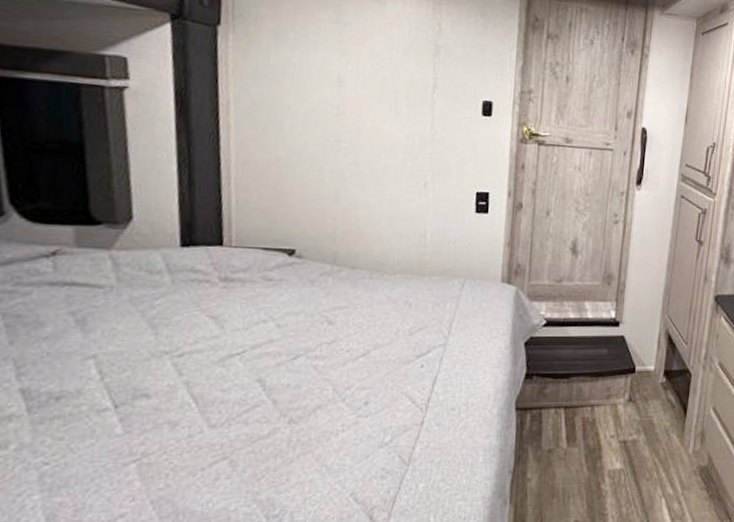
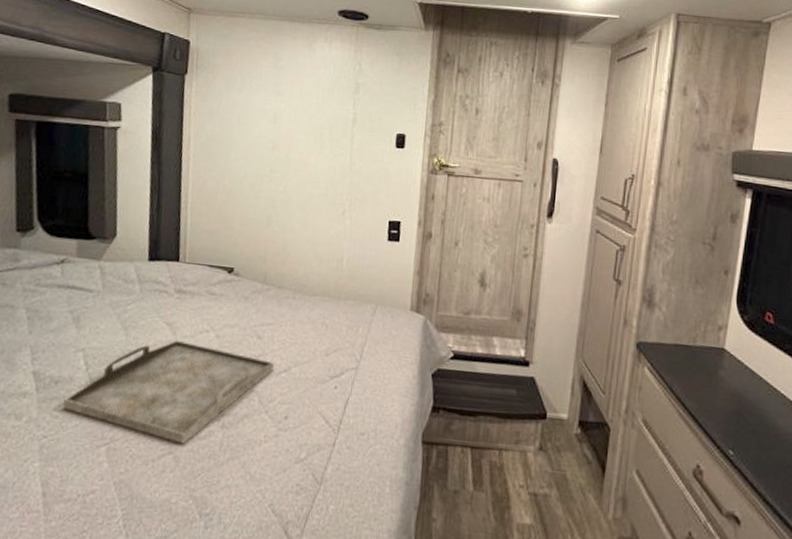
serving tray: none [70,334,350,447] -> present [63,340,274,444]

